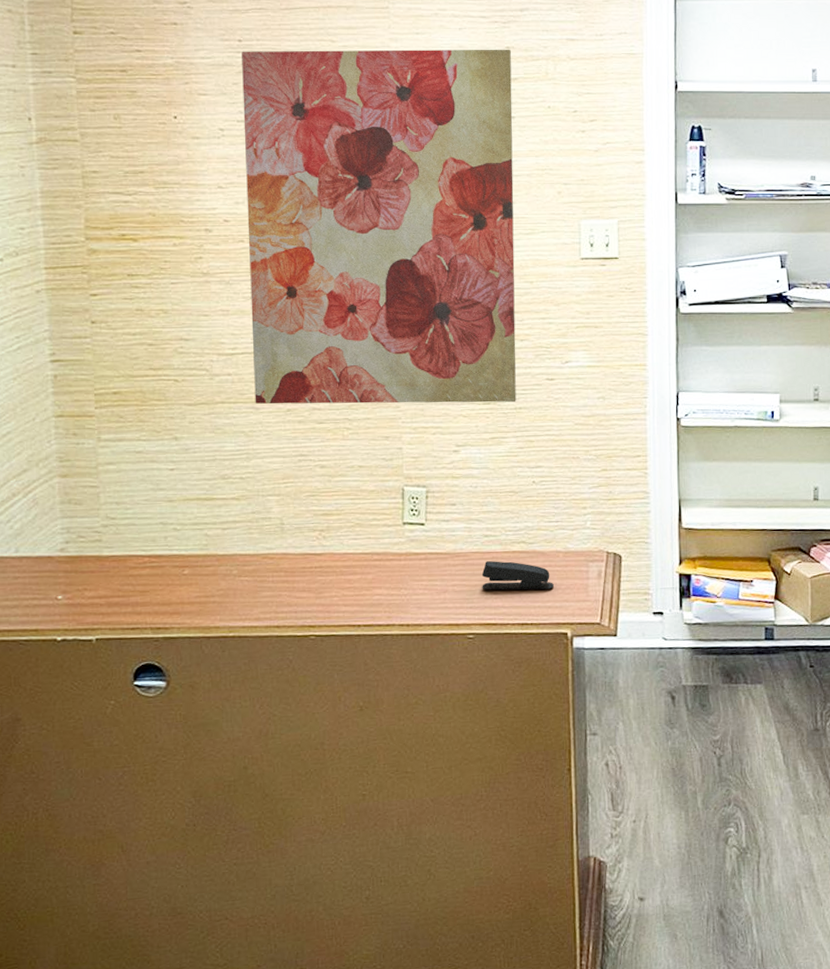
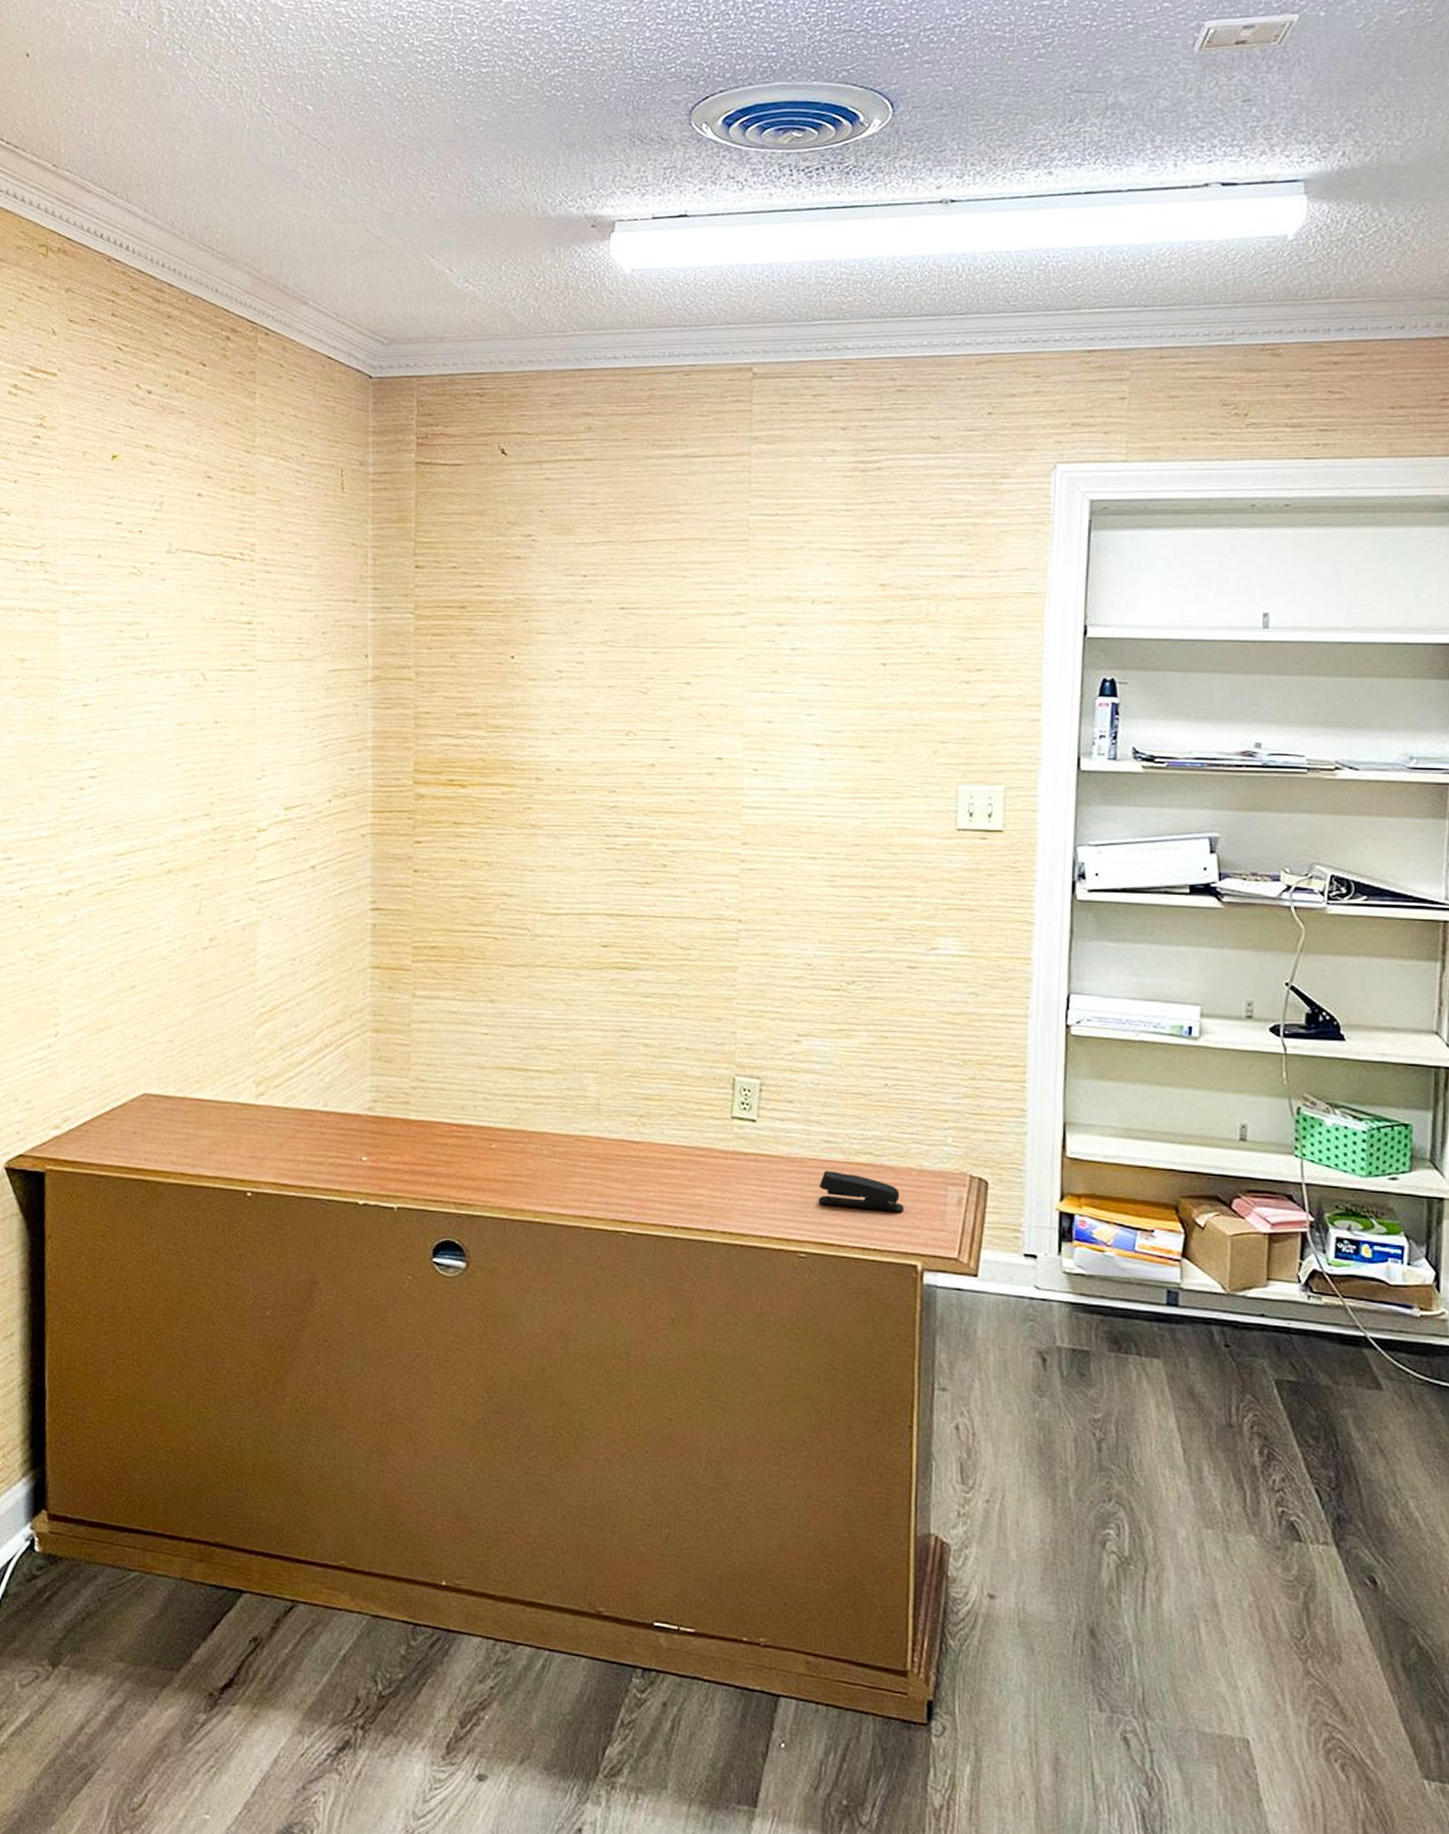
wall art: present [242,49,516,405] -> none [577,586,887,991]

